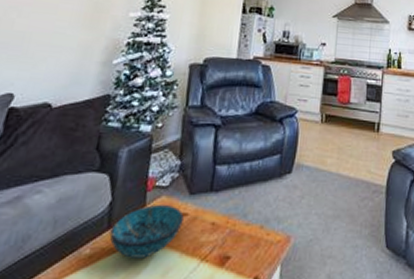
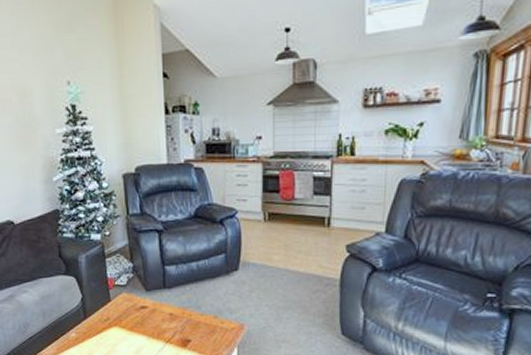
decorative bowl: present [109,204,184,258] -> none [87,299,145,340]

